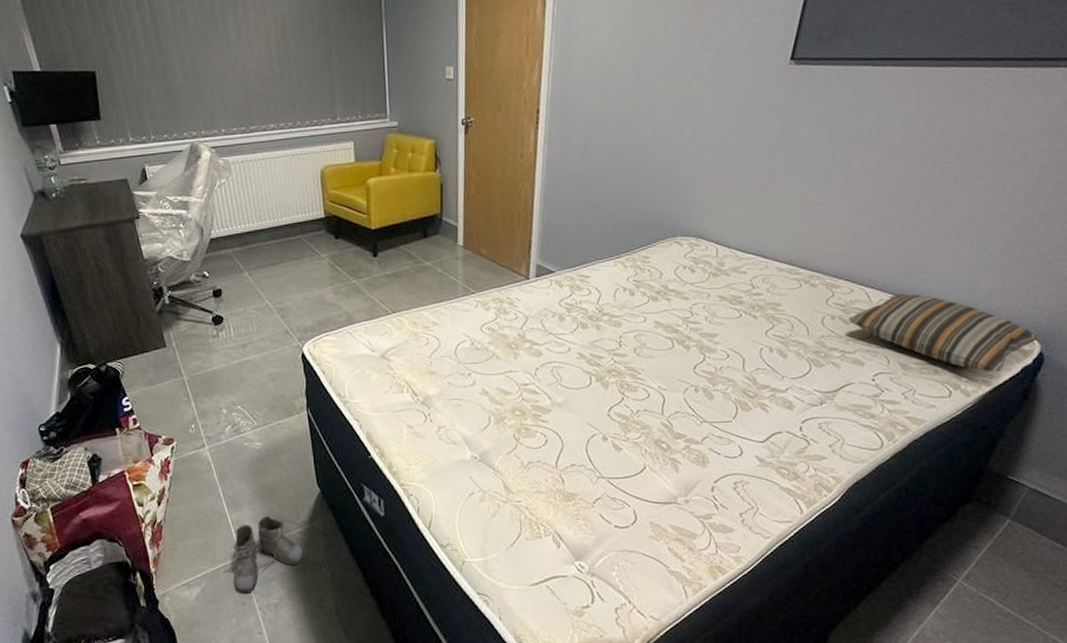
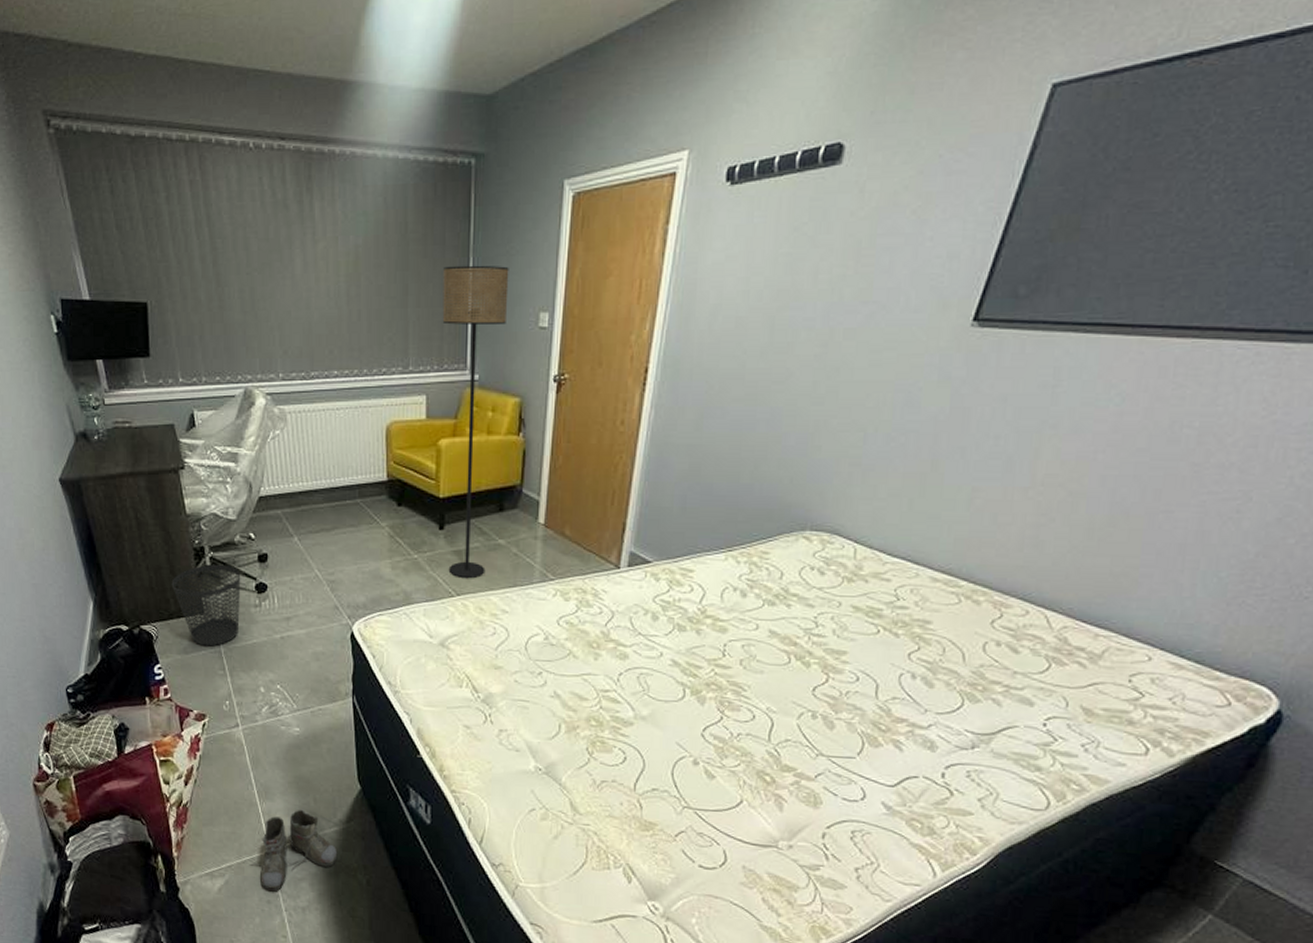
wastebasket: none [133,301,200,377] -> present [171,564,241,647]
floor lamp: none [361,28,418,298] -> present [442,265,509,579]
pillow: present [848,293,1039,372] -> none [1018,621,1278,730]

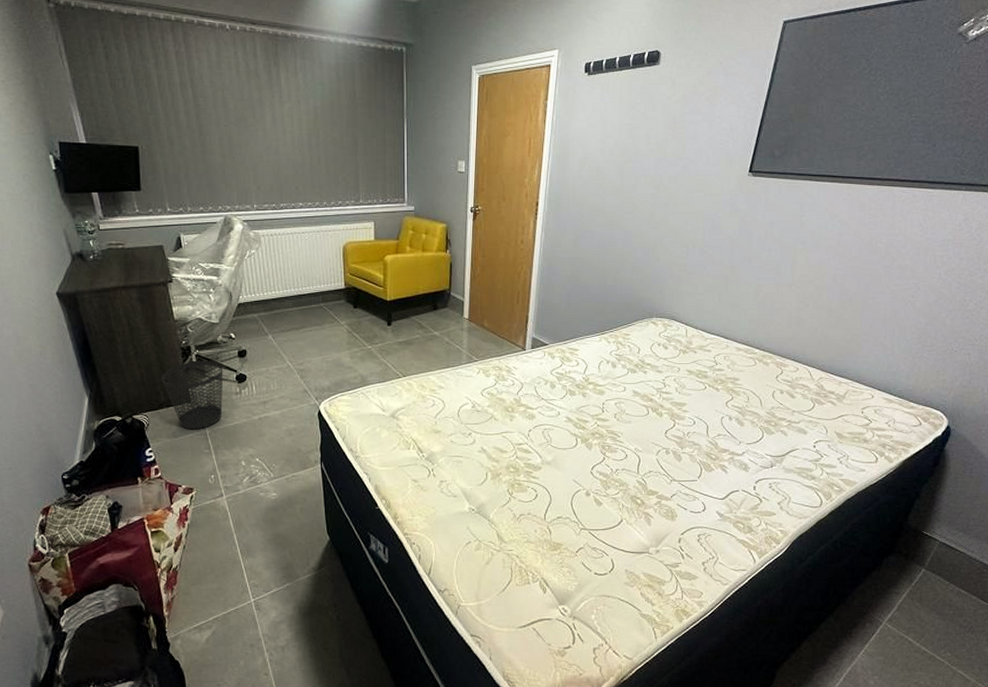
boots: present [250,809,338,892] -> none [234,561,311,636]
floor lamp: present [442,265,509,579] -> none [384,125,434,363]

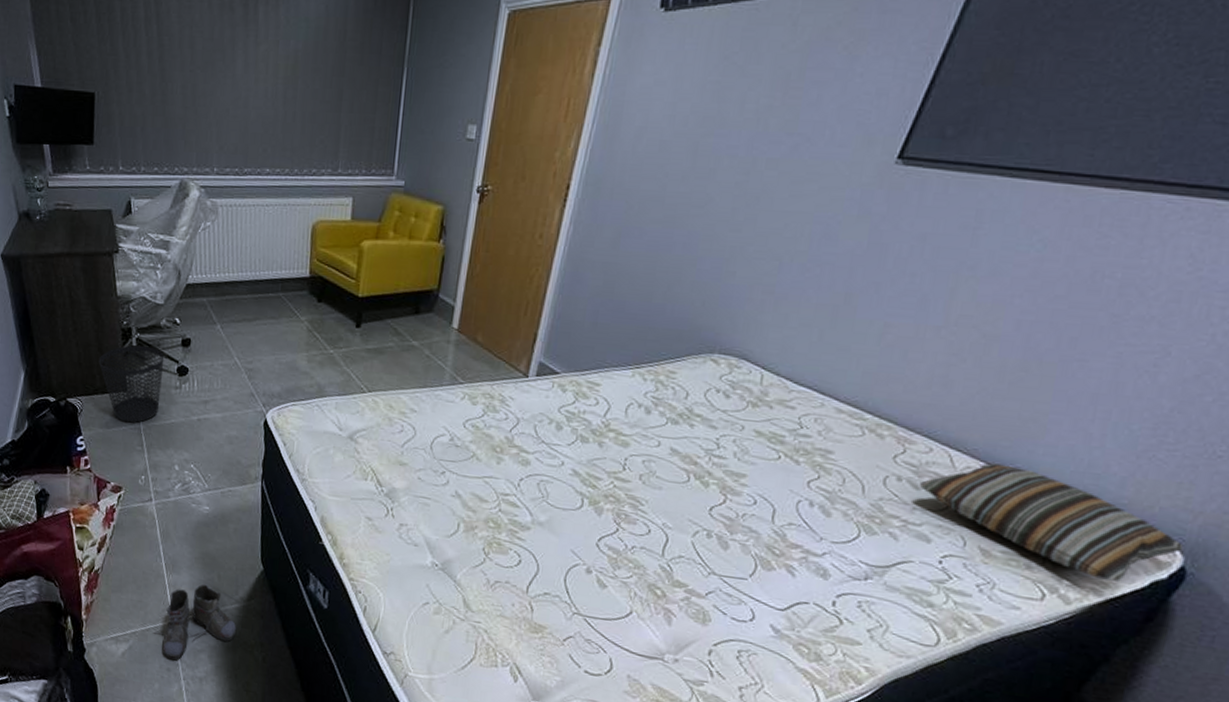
boots: none [234,561,311,636] -> present [153,584,237,661]
pillow: none [794,373,947,442] -> present [918,463,1184,582]

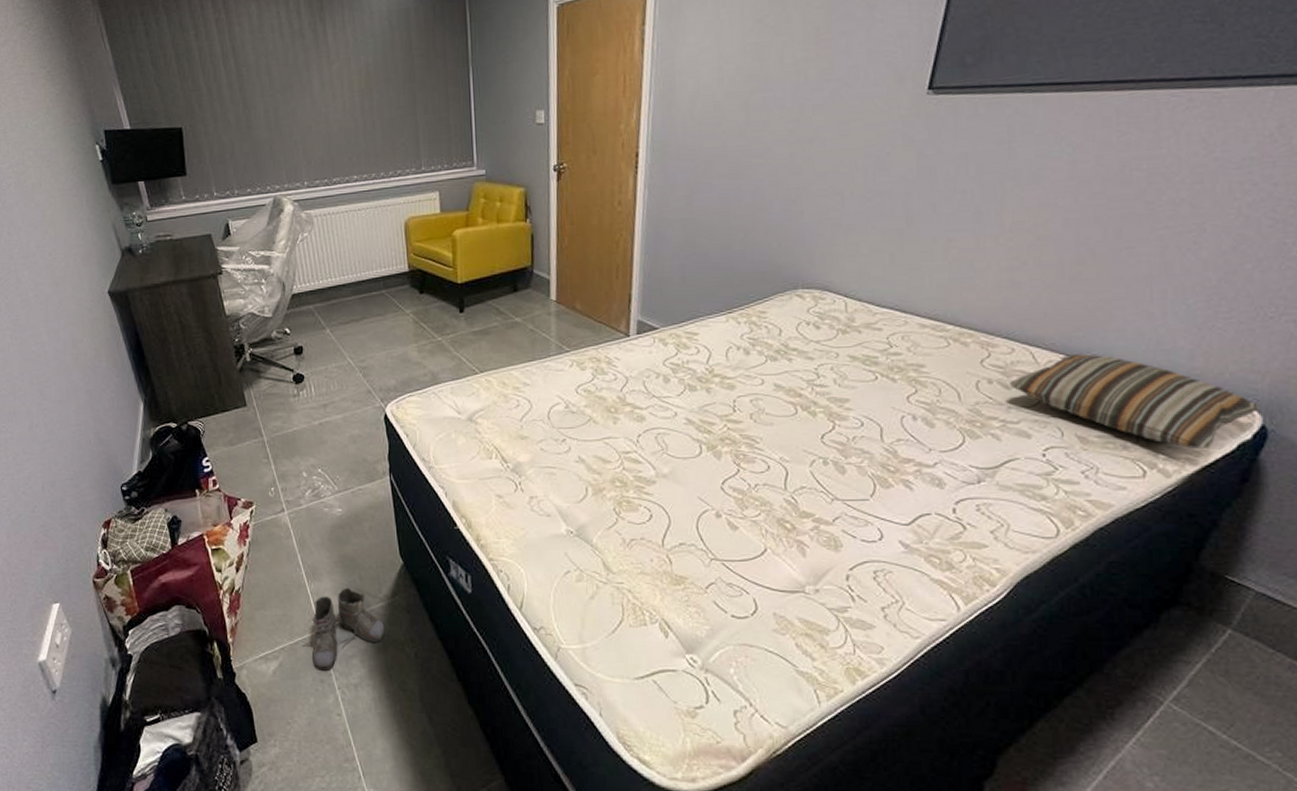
wastebasket: present [98,345,165,423] -> none [215,359,280,437]

